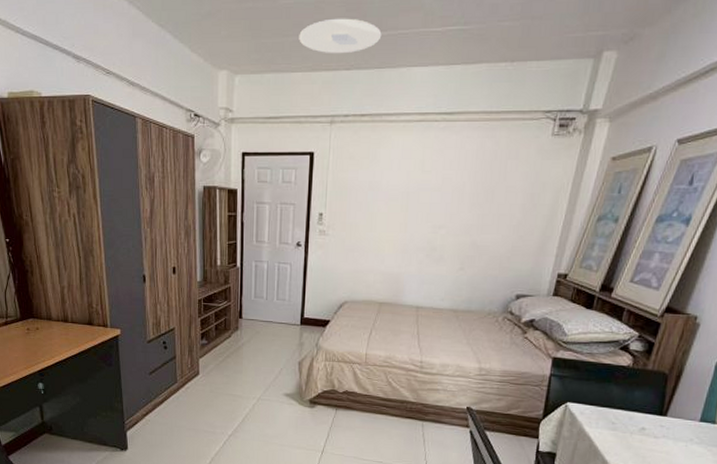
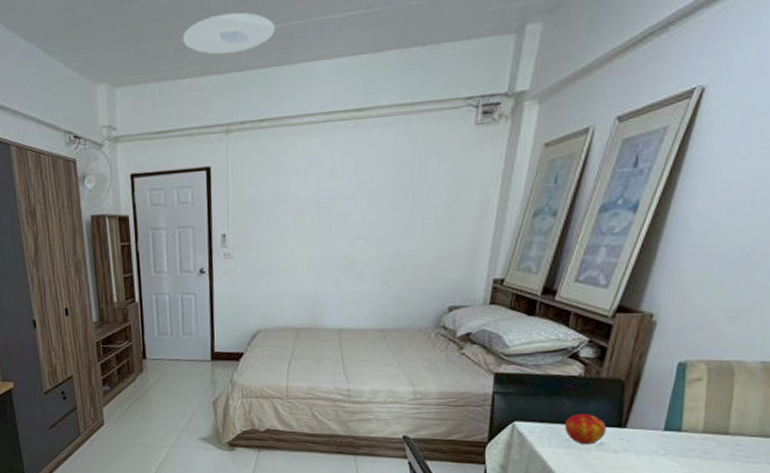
apple: none [612,400,649,429] -> present [565,413,607,445]

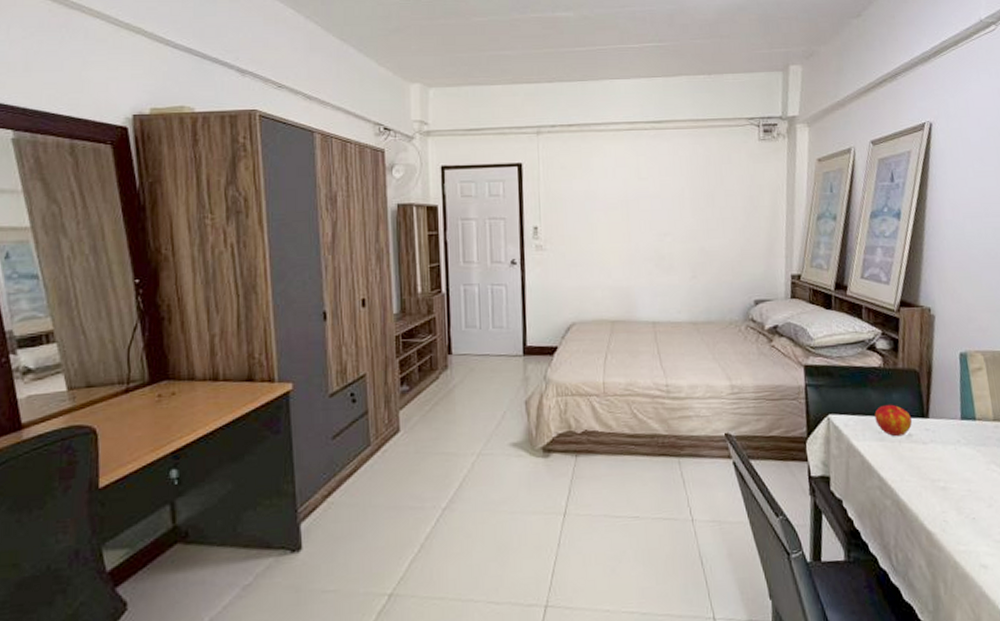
ceiling light: present [183,12,276,55] -> none [496,35,581,67]

